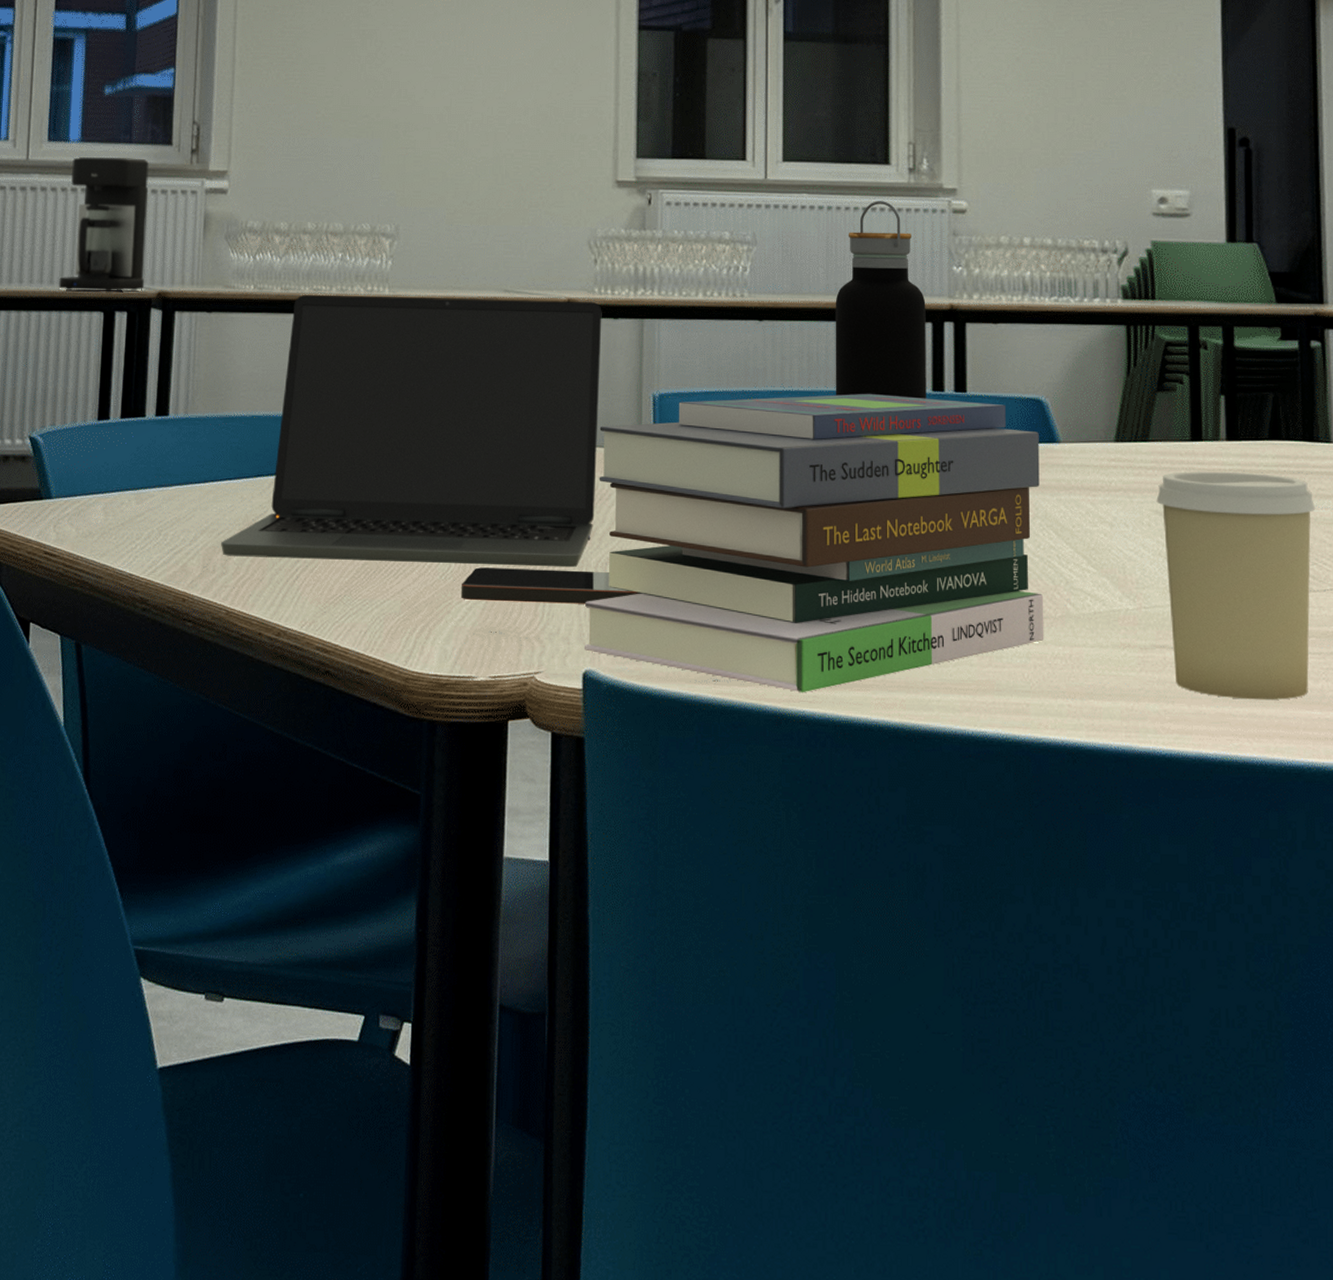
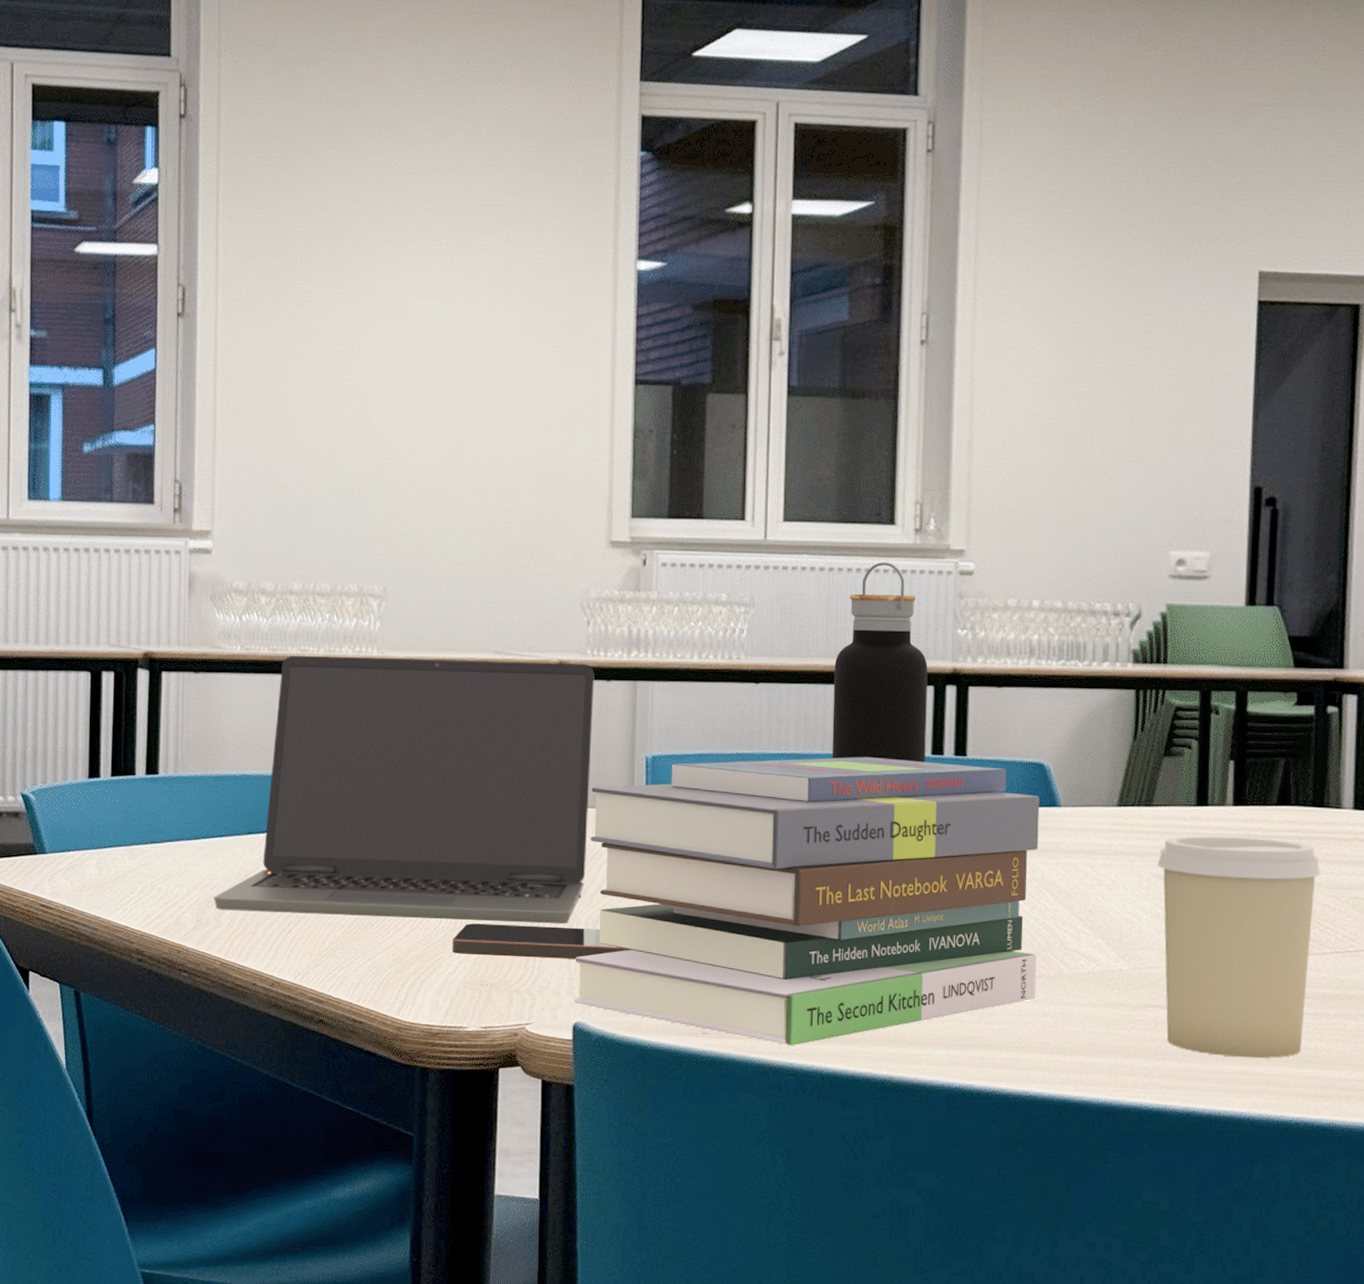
coffee maker: present [59,157,149,292] -> none [44,516,132,652]

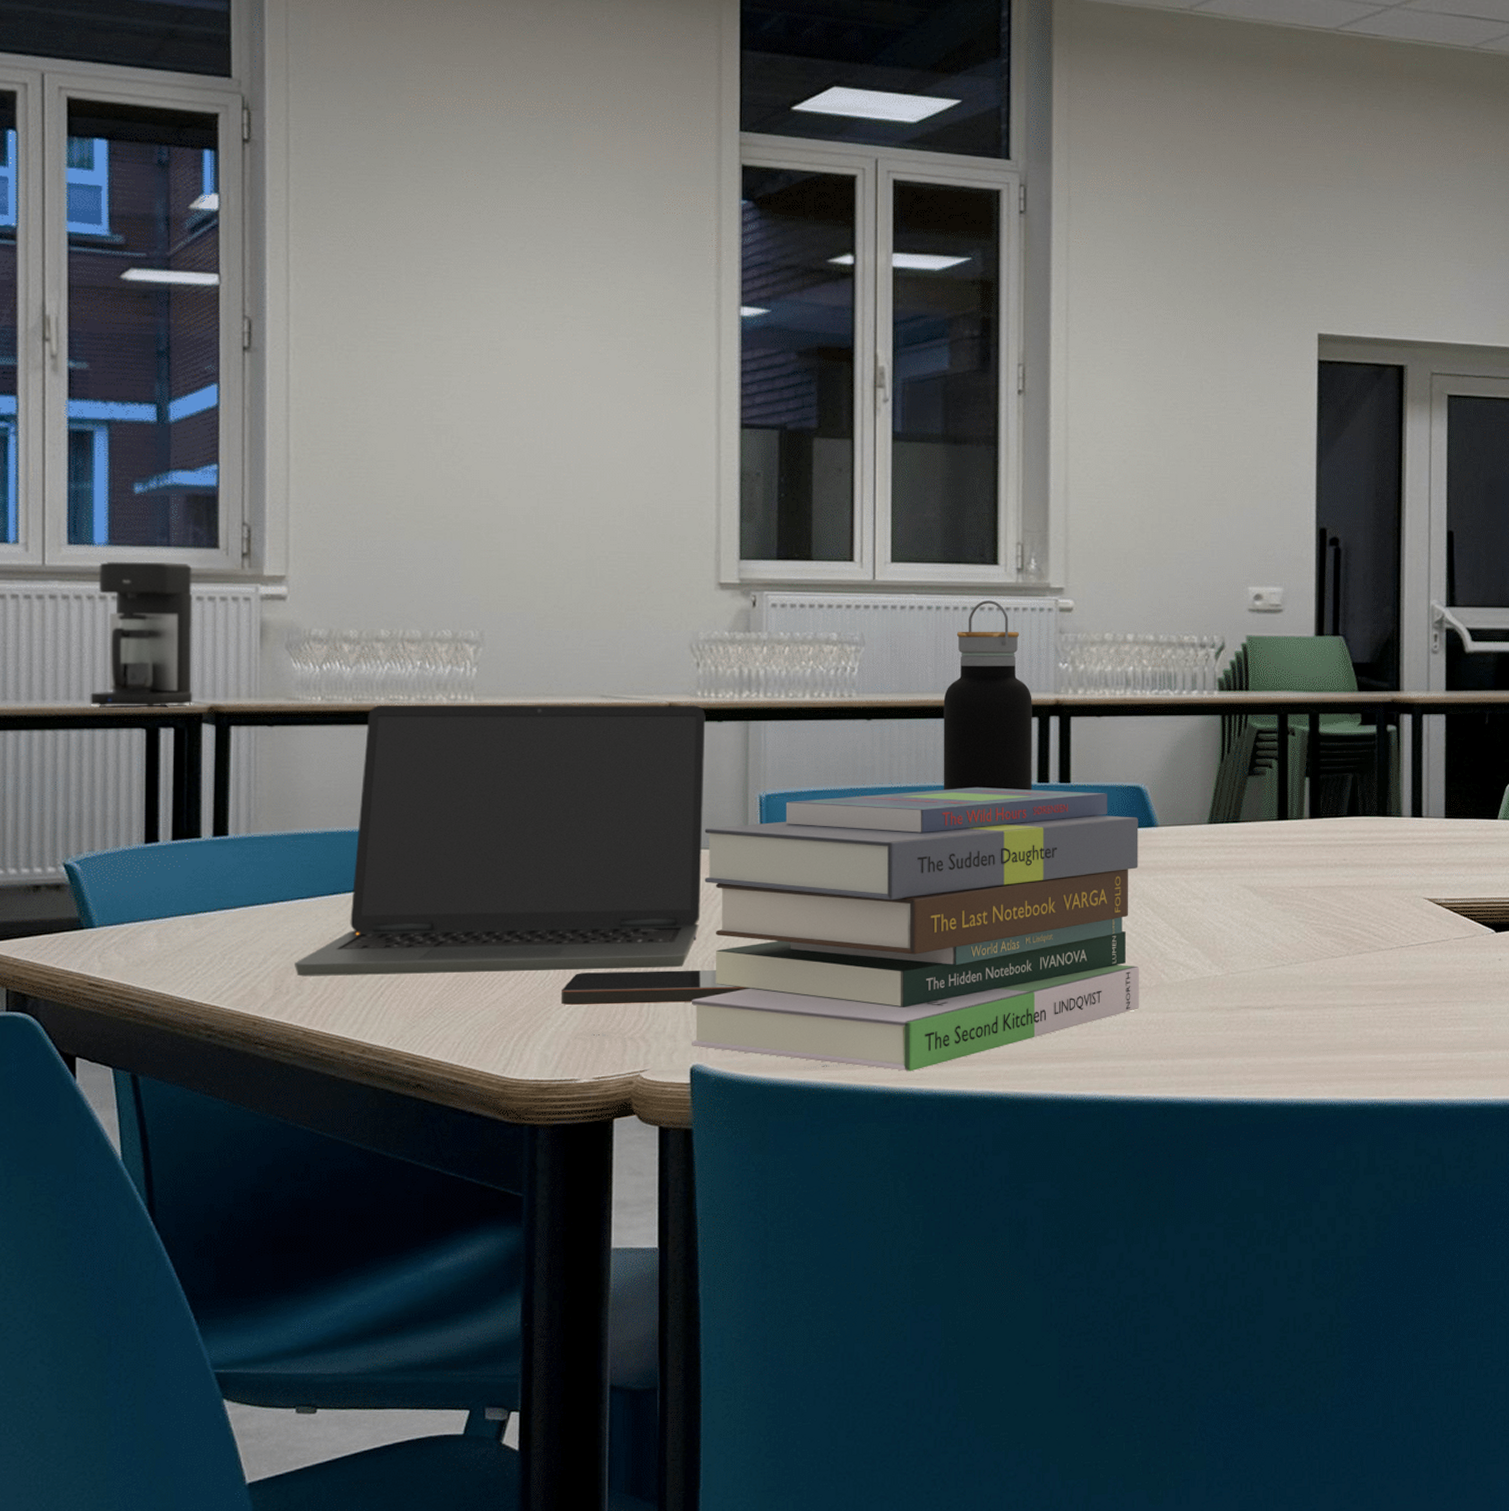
coffee maker: none [44,516,132,652] -> present [90,562,193,708]
cup: present [1157,835,1321,1058] -> none [1245,846,1386,1049]

